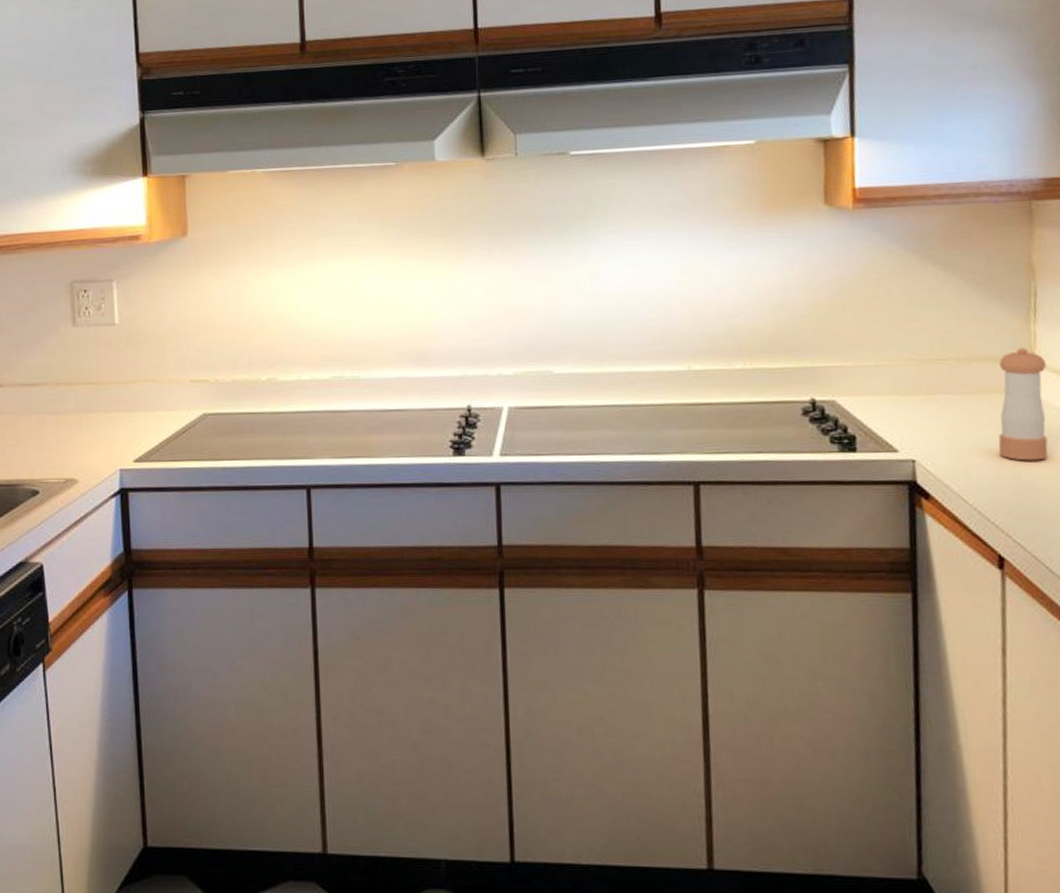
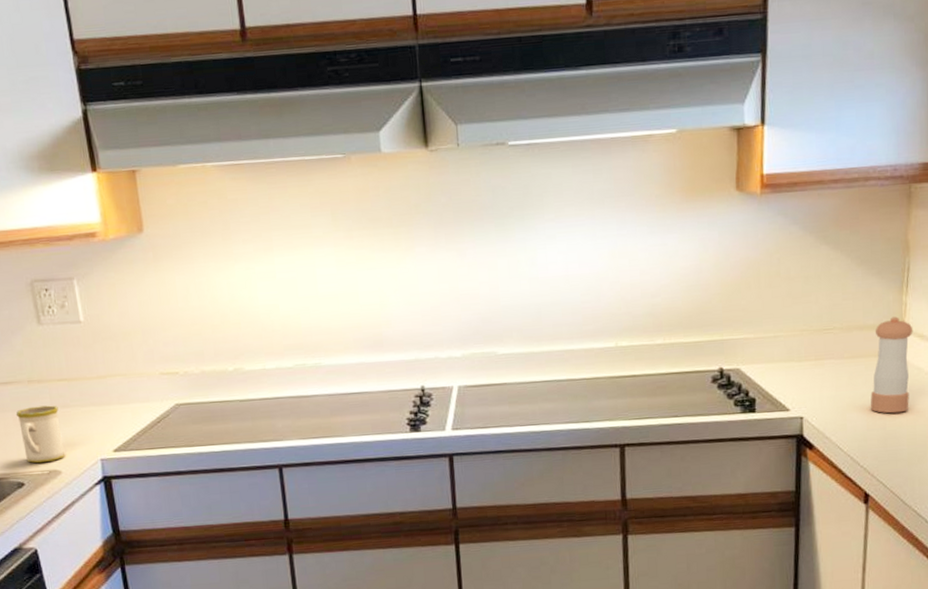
mug: none [39,409,84,471] -> present [15,405,66,464]

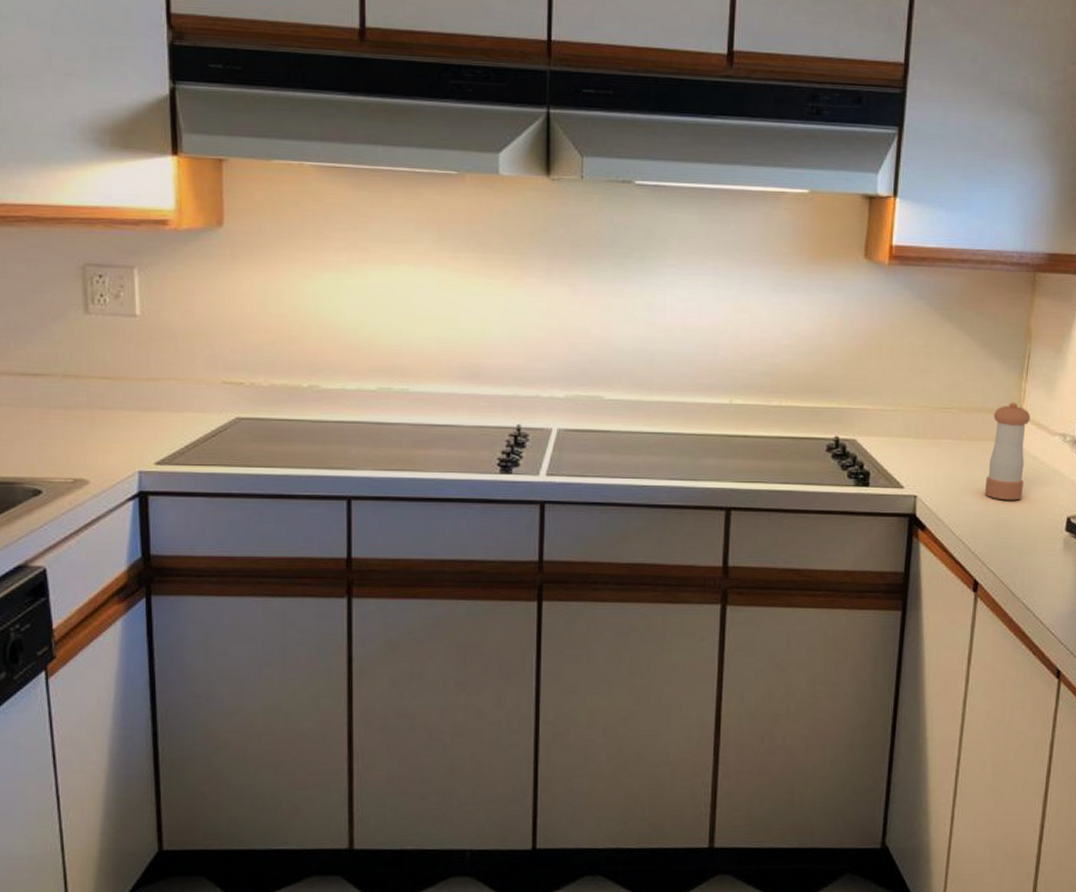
mug: present [15,405,66,464] -> none [43,404,97,470]

